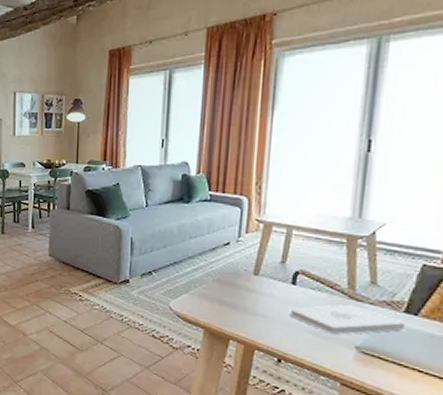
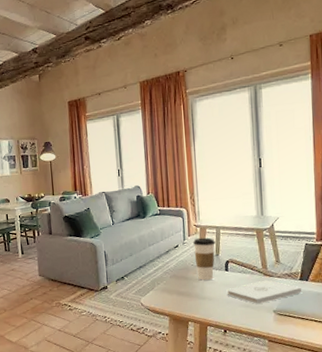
coffee cup: none [250,237,283,293] -> present [192,237,215,281]

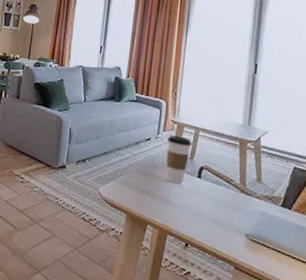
notepad: present [226,280,301,305] -> none [195,197,282,224]

